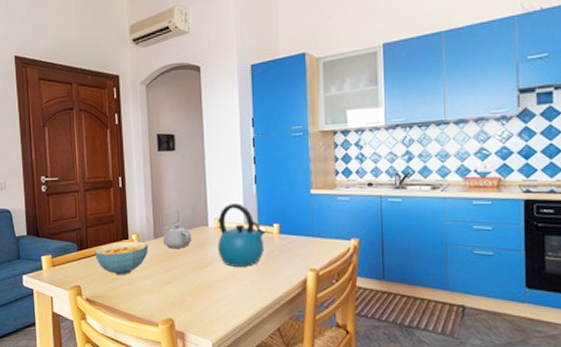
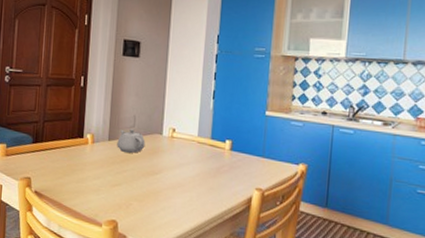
cereal bowl: present [94,241,148,275] -> none [48,139,102,173]
kettle: present [218,203,267,267] -> none [169,115,219,179]

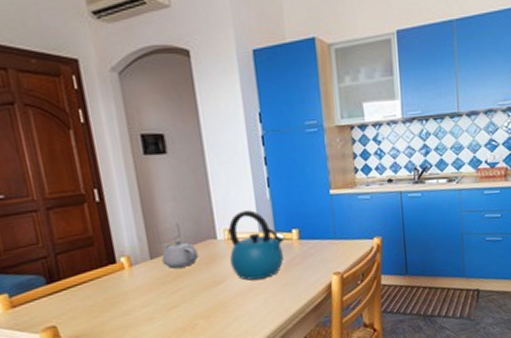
kettle: none [169,115,219,179] -> present [228,210,285,281]

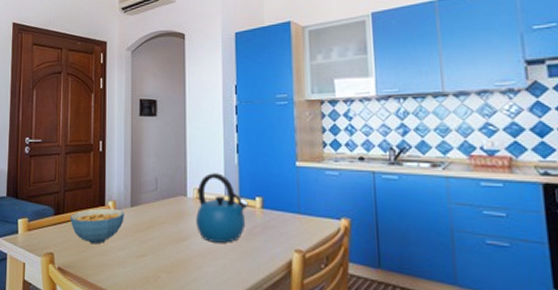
cereal bowl: none [70,264,145,307] -> present [70,208,124,245]
teapot: present [162,239,199,269] -> none [140,192,170,219]

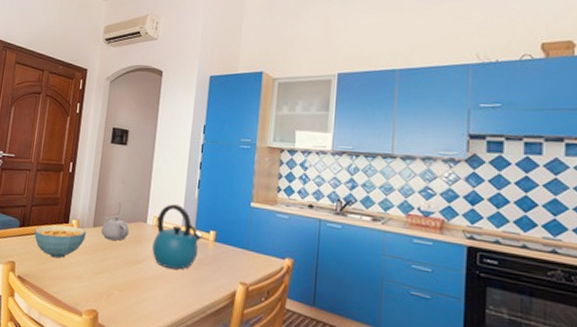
teapot: none [140,192,170,219] -> present [101,216,130,241]

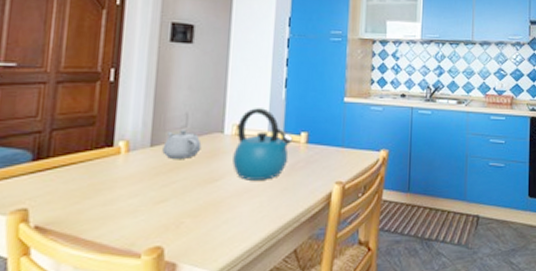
cereal bowl: present [34,224,86,258] -> none [58,149,141,194]

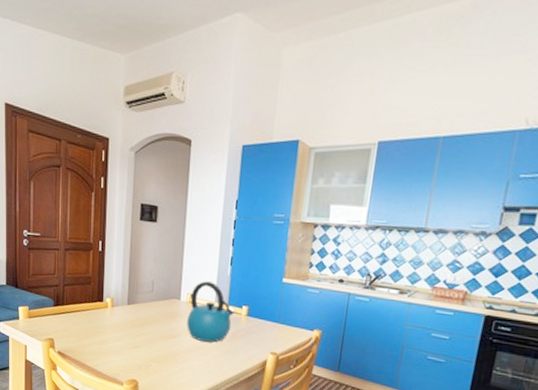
teapot: present [162,129,202,159] -> none [136,293,164,317]

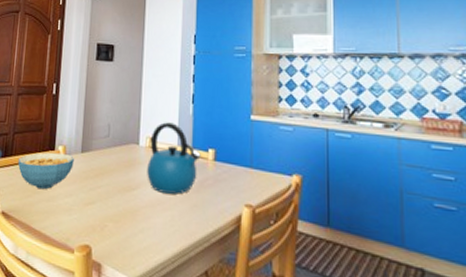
cereal bowl: none [69,303,121,335] -> present [18,152,74,190]

